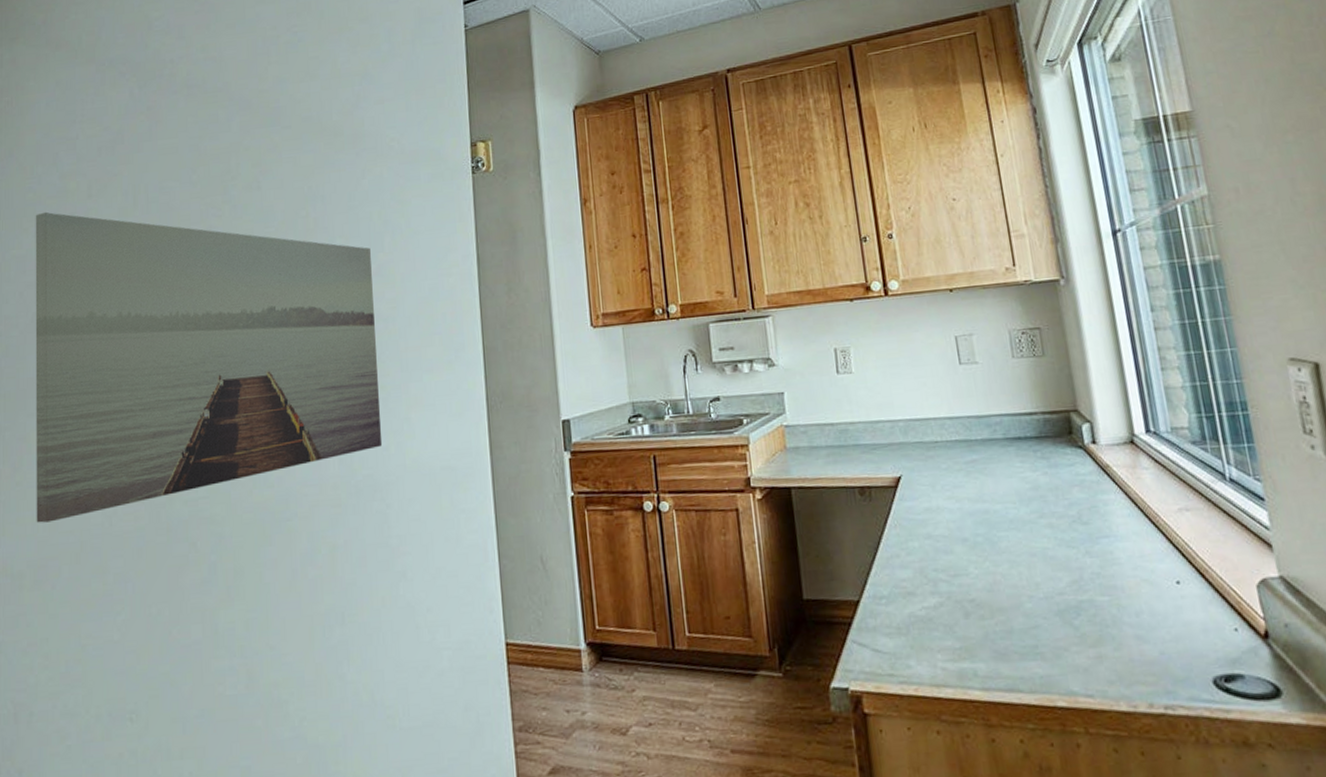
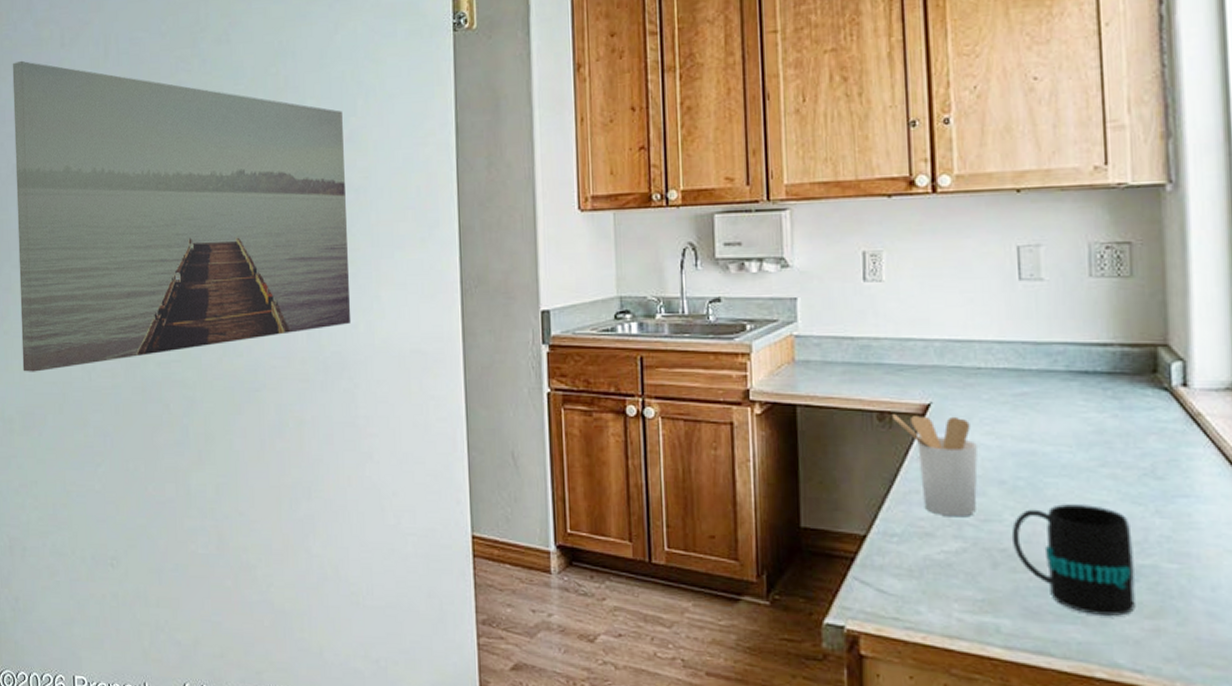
utensil holder: none [871,485,947,576] -> present [892,414,978,518]
mug: none [976,552,1081,650] -> present [1011,504,1136,616]

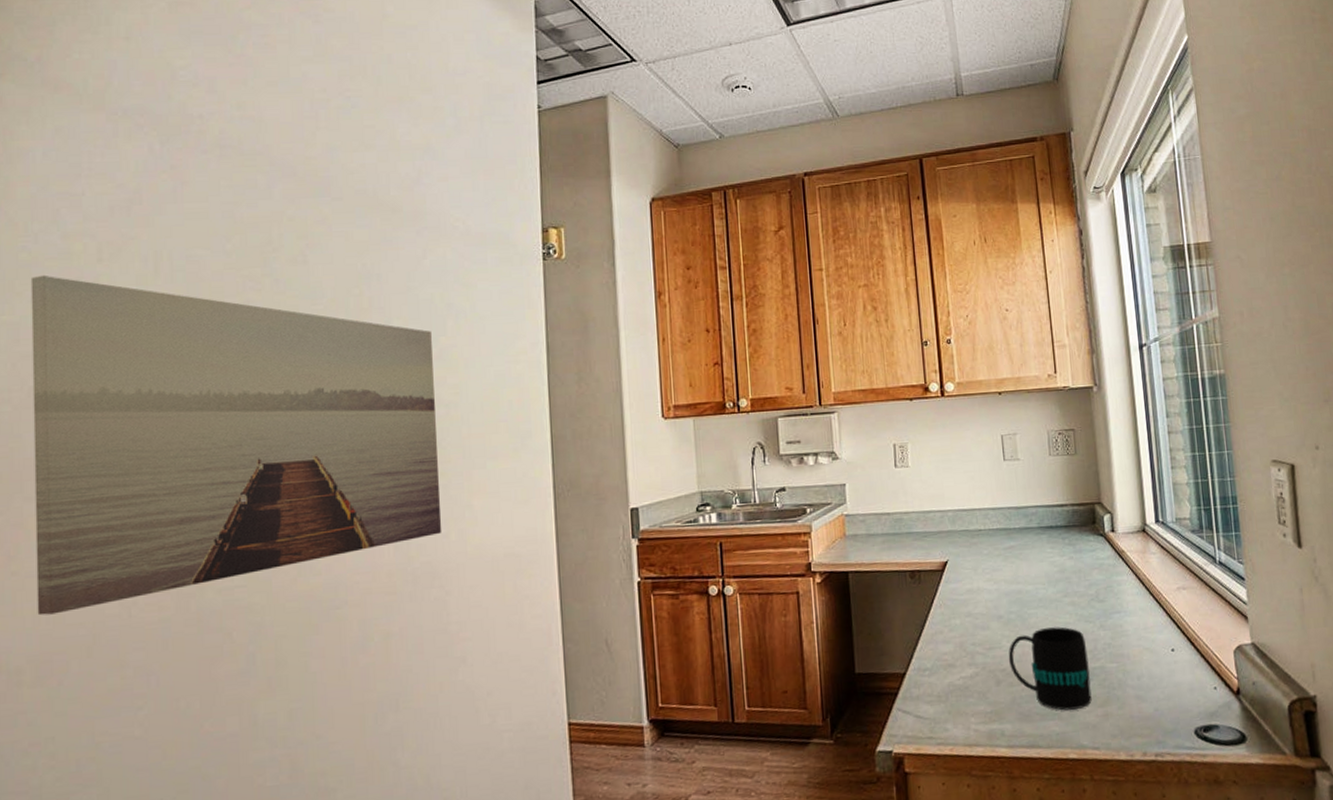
utensil holder: present [892,414,978,518] -> none [921,569,984,649]

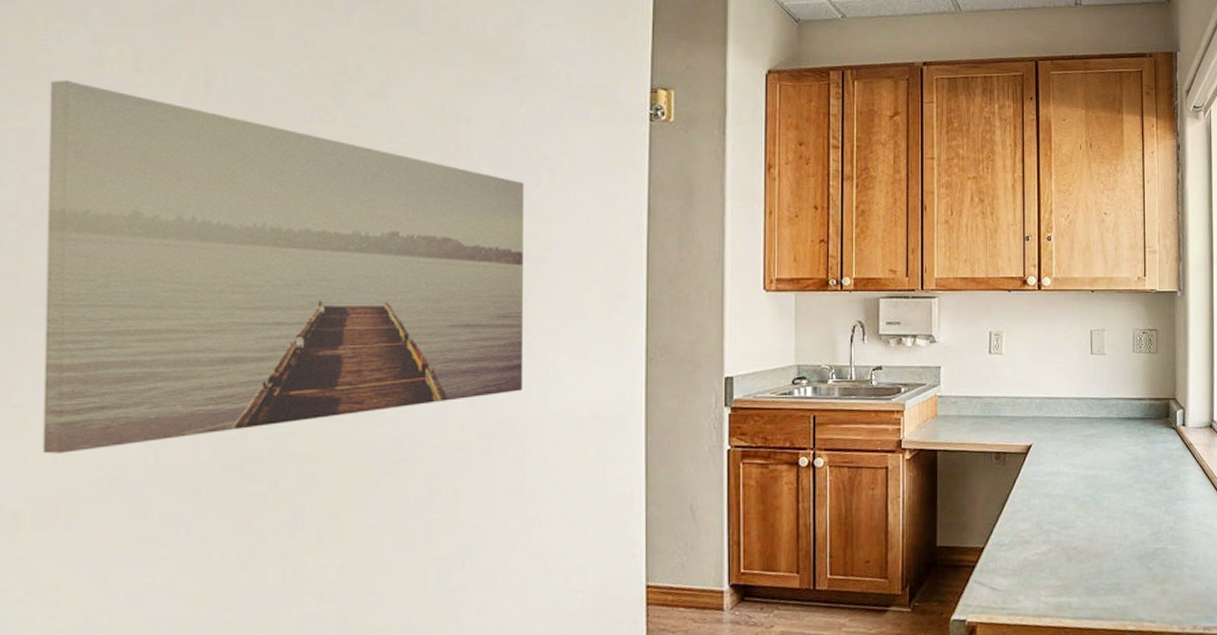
mug: present [1008,627,1092,711] -> none [1080,510,1152,587]

